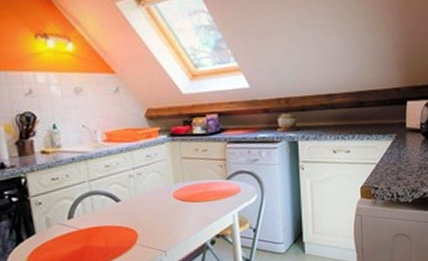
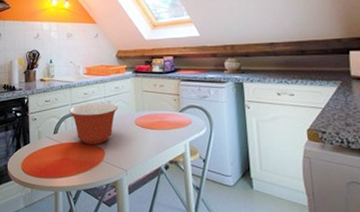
mixing bowl: none [86,175,151,228] -> present [69,102,118,145]

